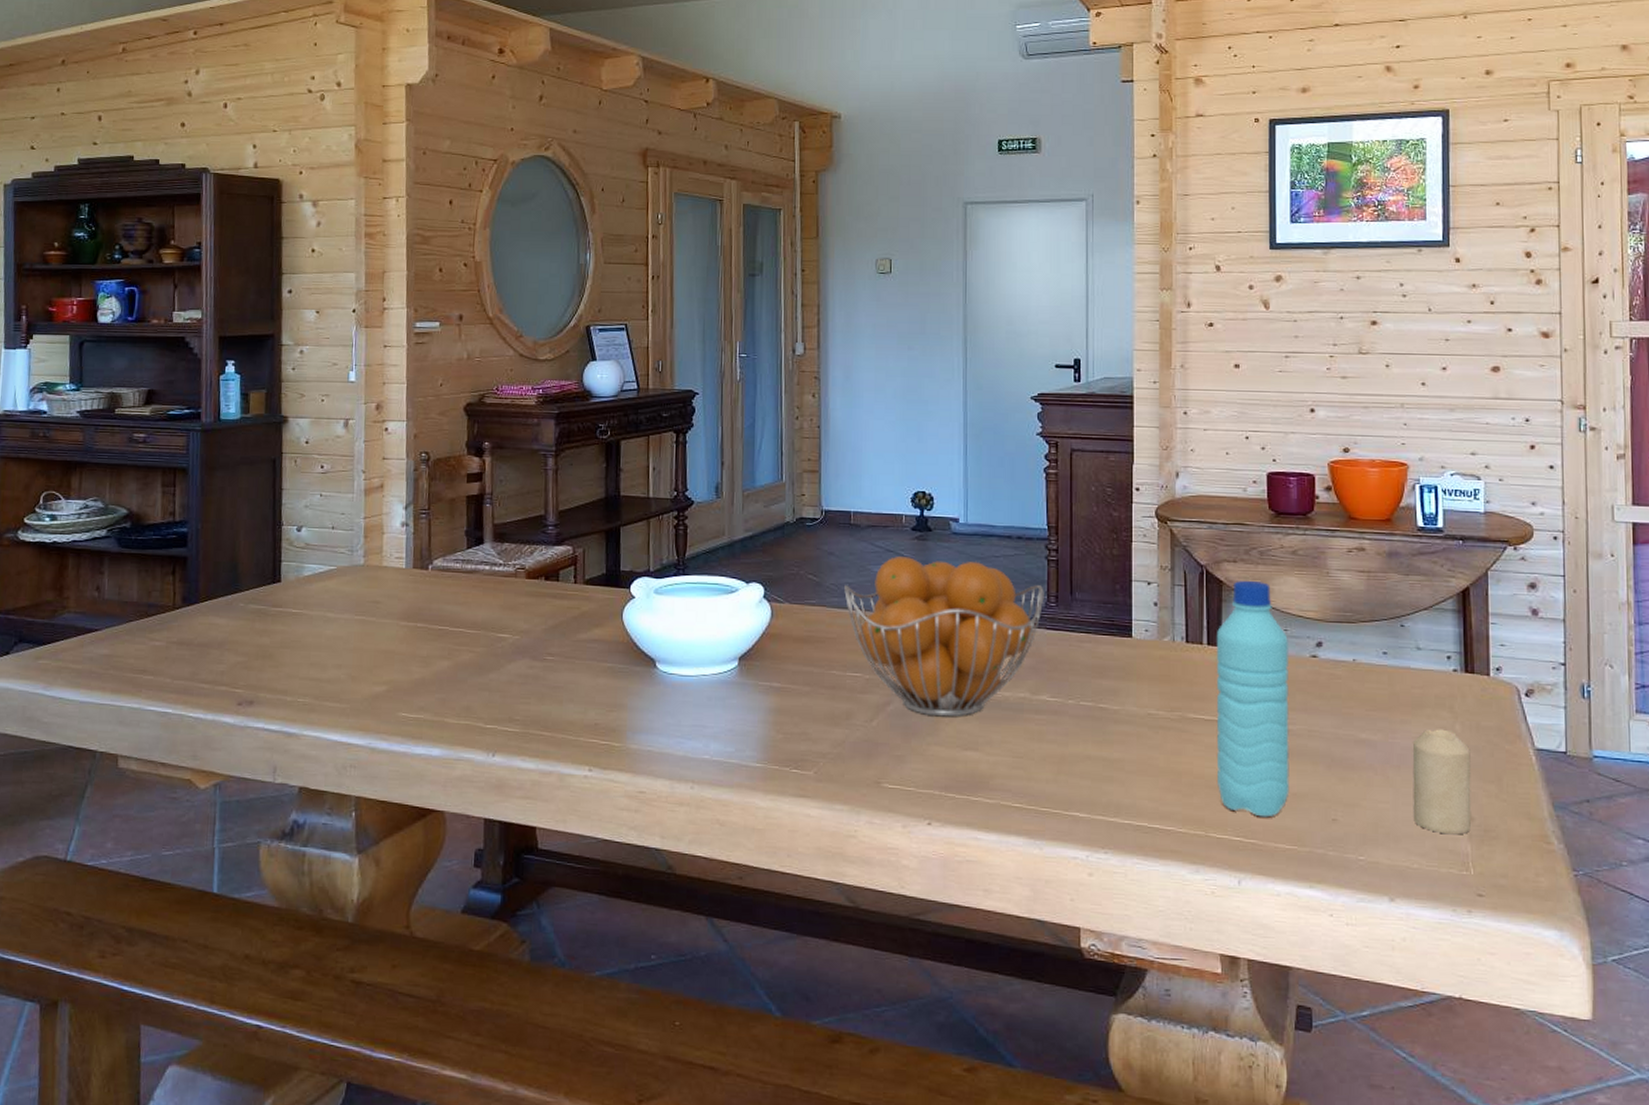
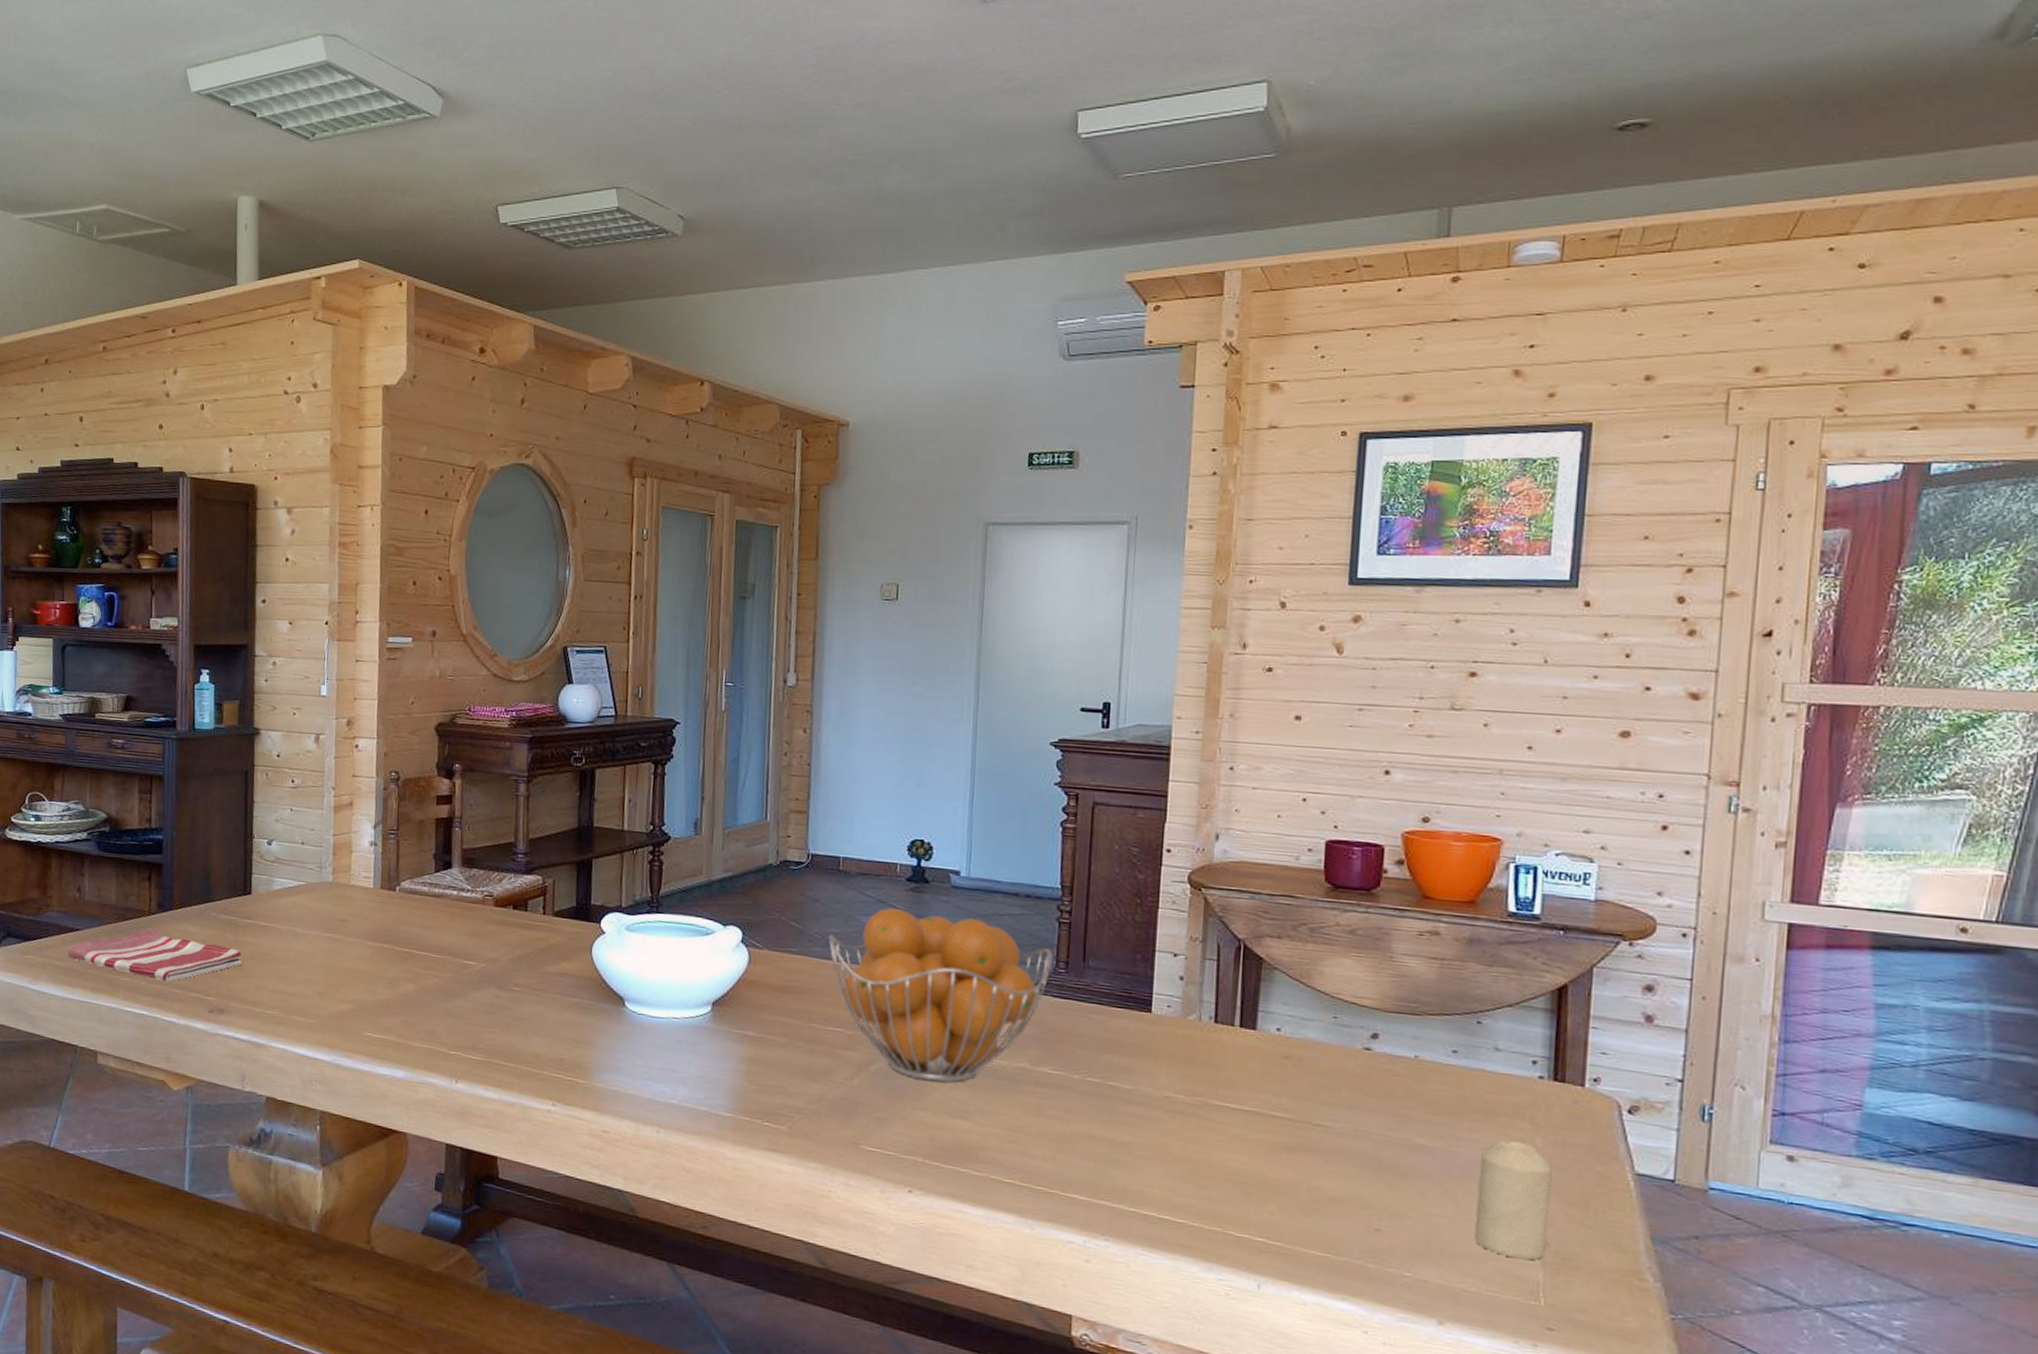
dish towel: none [85,623,272,677] -> present [67,928,242,982]
water bottle: present [1216,580,1290,818] -> none [1241,959,1337,1220]

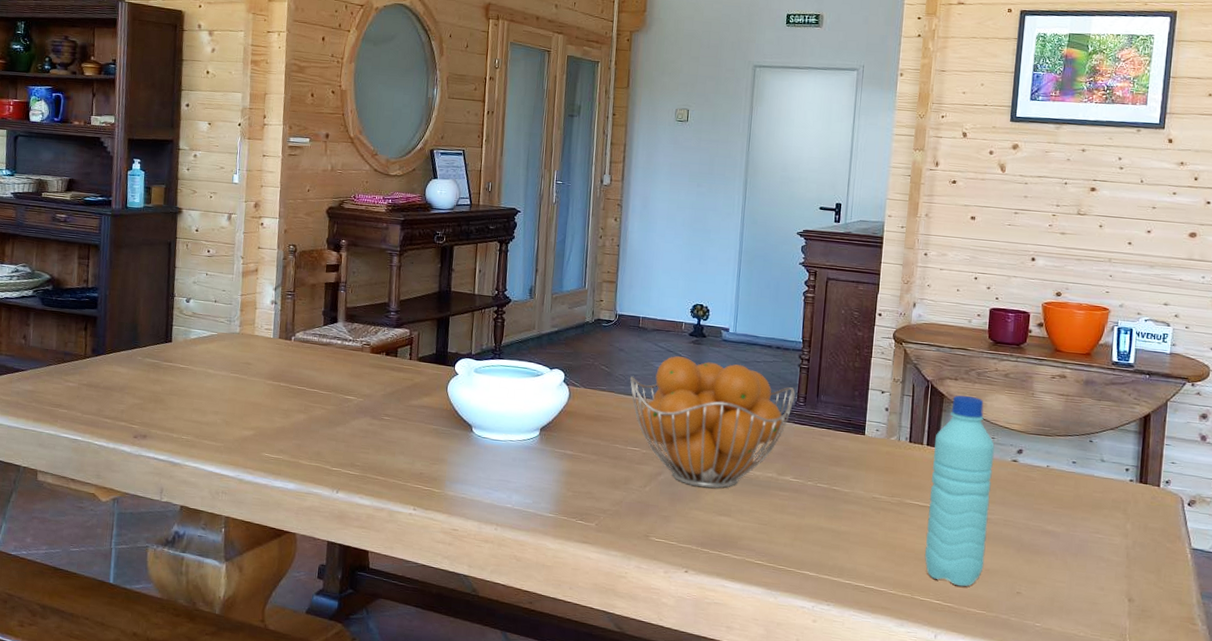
dish towel: present [67,928,242,982] -> none [13,369,163,413]
water bottle: none [1241,959,1337,1220] -> present [925,395,995,587]
candle: present [1474,1139,1552,1261] -> none [1084,525,1137,613]

